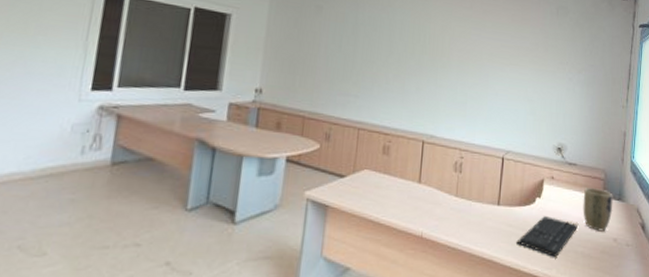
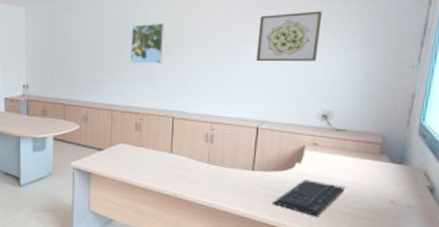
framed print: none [382,34,419,81] -> present [130,23,165,64]
wall art: none [502,43,555,94] -> present [256,11,322,62]
plant pot: present [583,188,613,232] -> none [352,153,393,194]

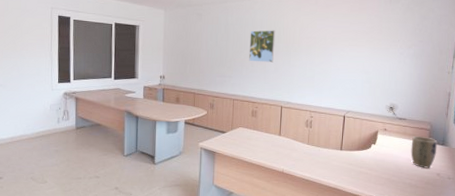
wall art: present [256,11,322,62] -> none [343,28,388,66]
keyboard: present [273,180,345,216] -> none [356,158,406,186]
plant pot: none [352,153,393,194] -> present [411,136,438,169]

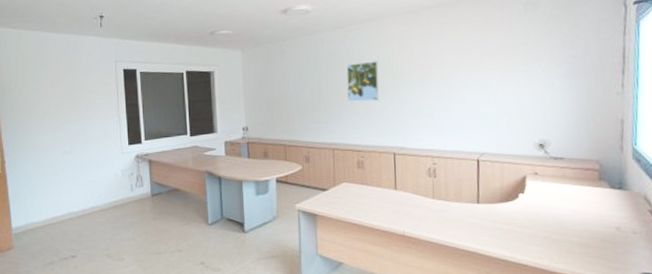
plant pot: present [411,136,438,169] -> none [574,180,613,221]

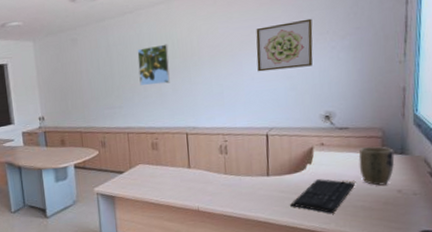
wall art: none [468,44,527,95] -> present [256,18,313,72]
keyboard: none [501,210,570,247] -> present [290,179,355,213]
plant pot: none [574,180,613,221] -> present [358,146,395,186]

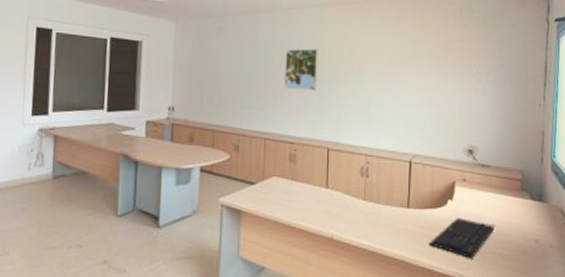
wall art: present [256,18,313,72] -> none [405,47,461,96]
plant pot: present [358,146,395,186] -> none [499,189,533,233]

